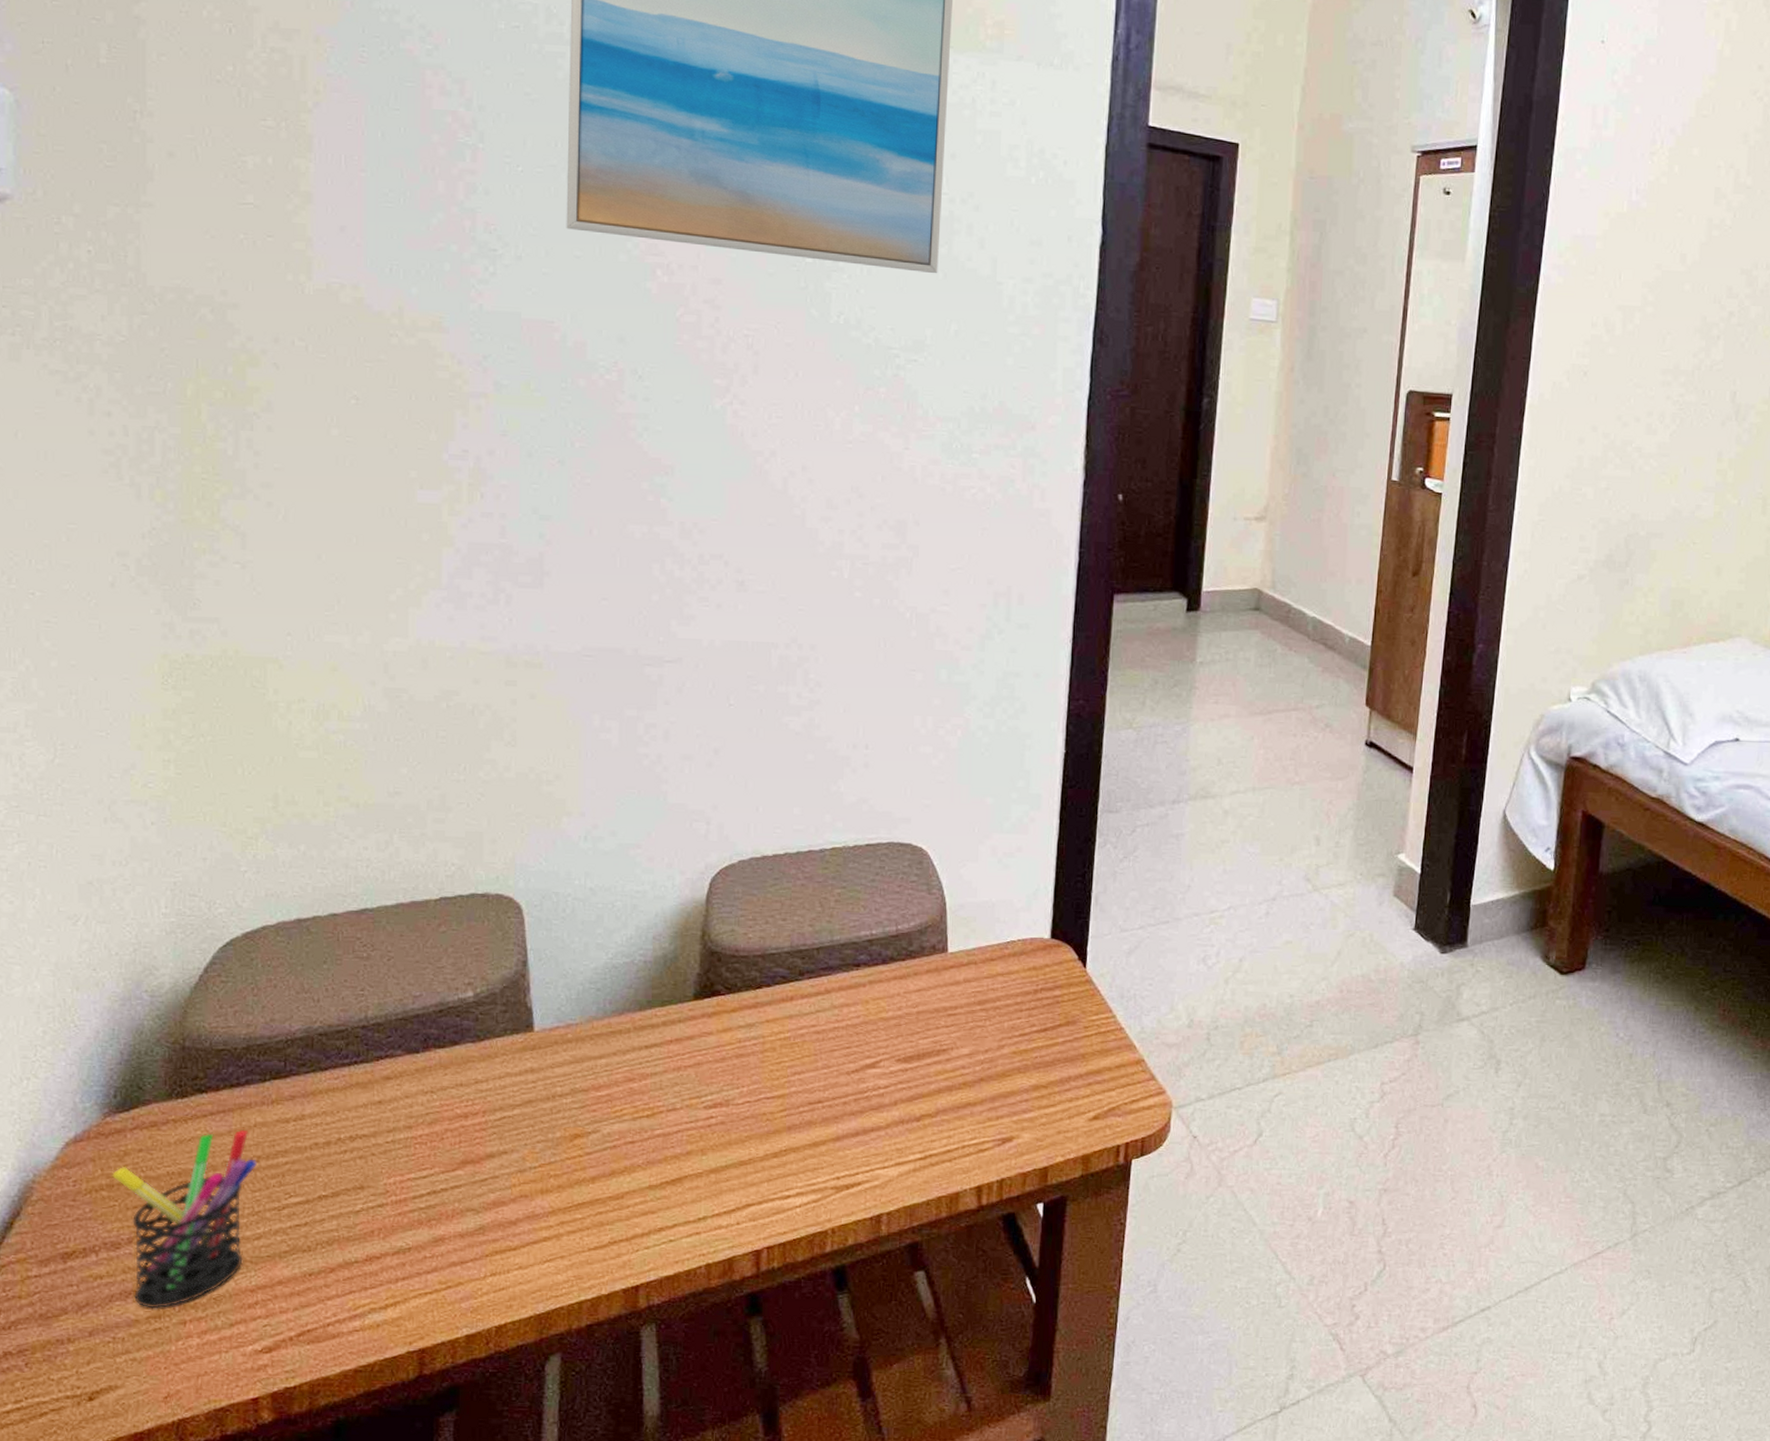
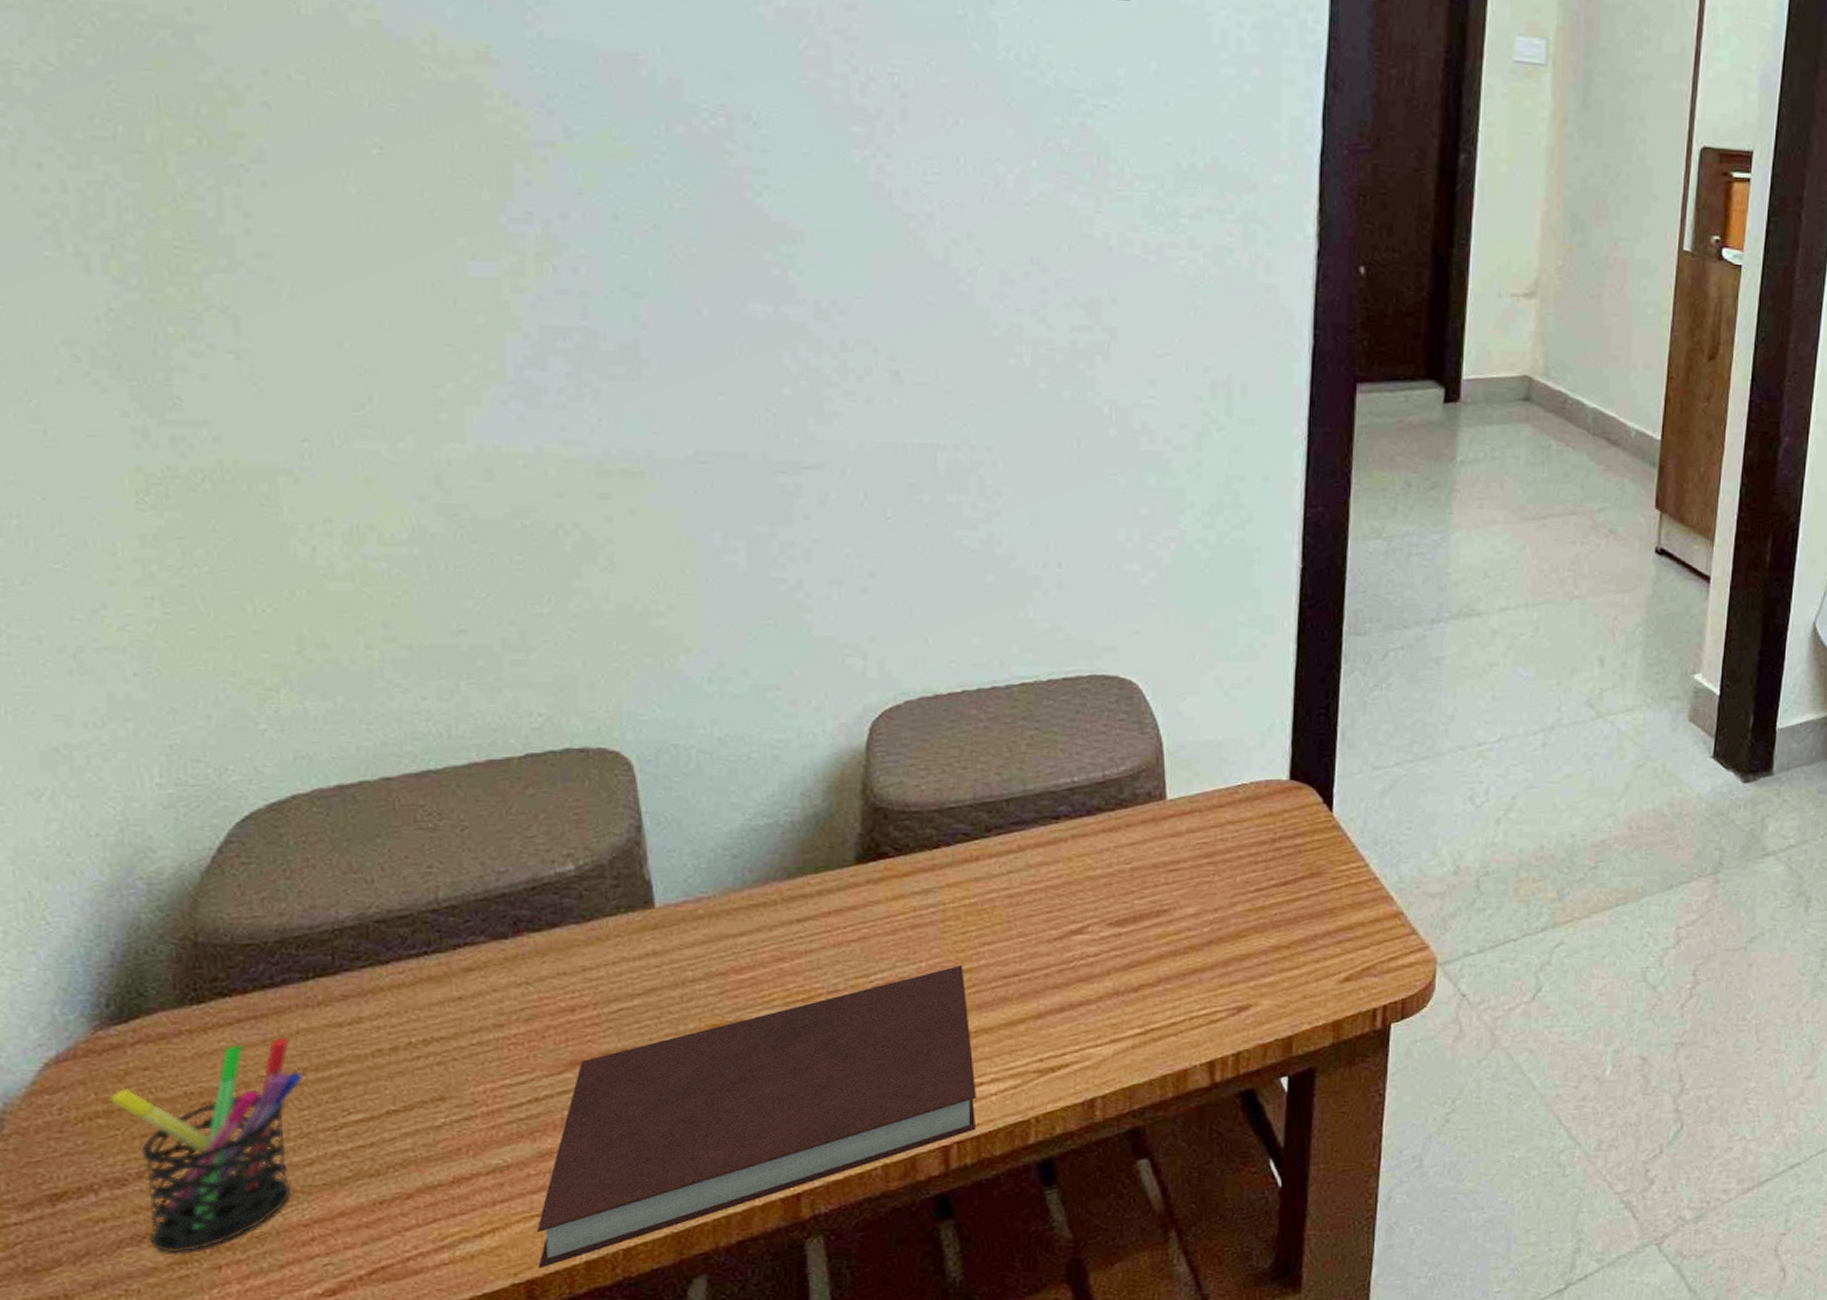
notebook: none [428,1091,784,1339] -> present [536,966,977,1269]

